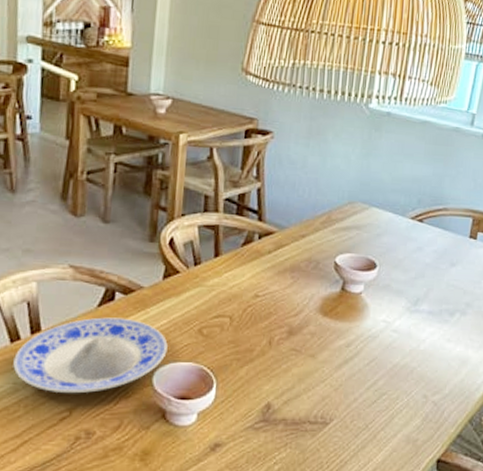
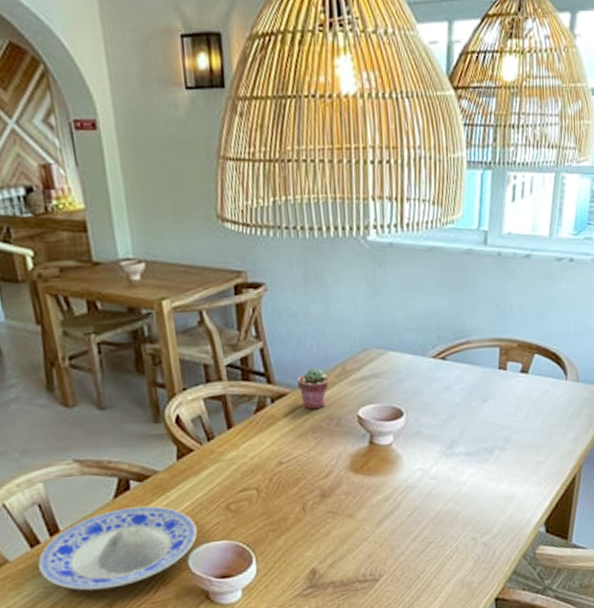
potted succulent: none [285,212,314,251] -> present [297,367,329,410]

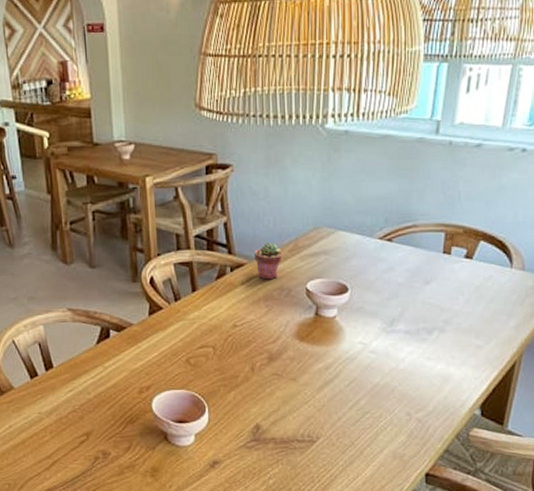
plate: present [38,506,198,591] -> none [35,353,161,421]

